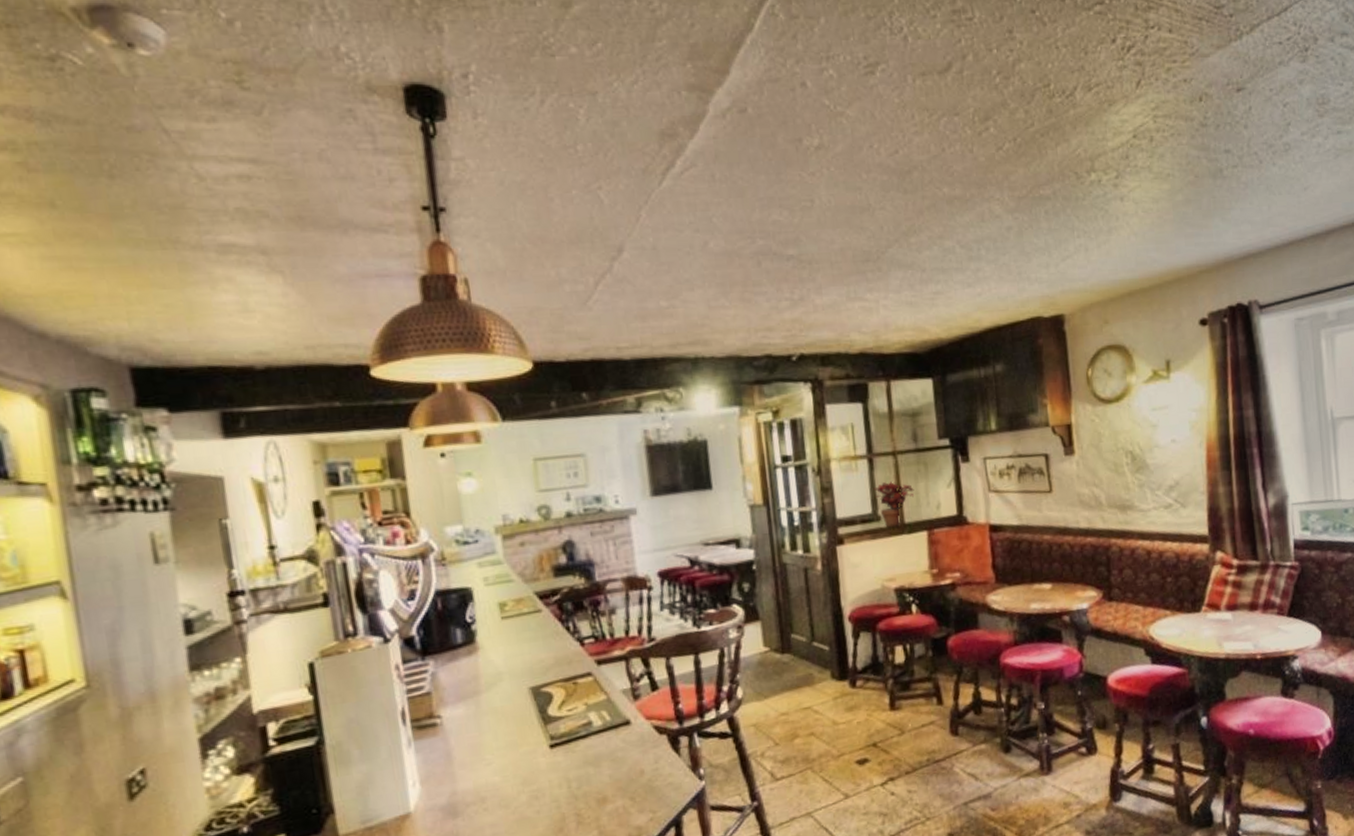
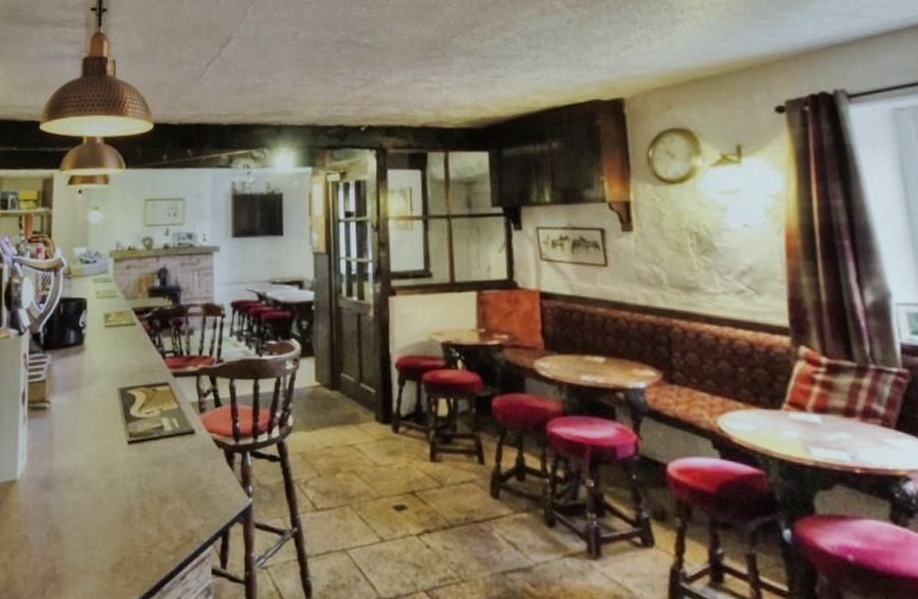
potted plant: present [873,482,914,529] -> none [427,243,466,286]

